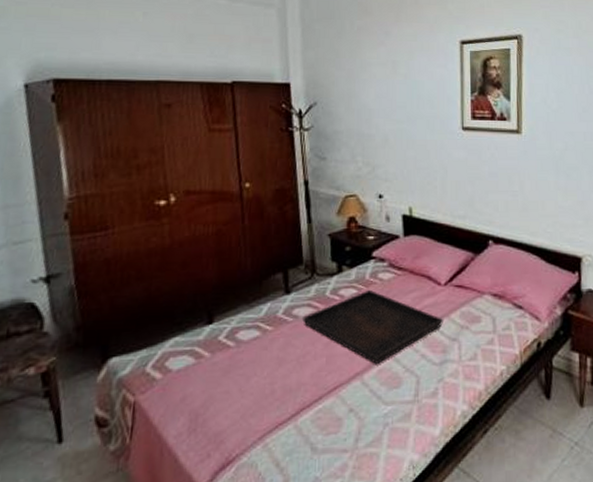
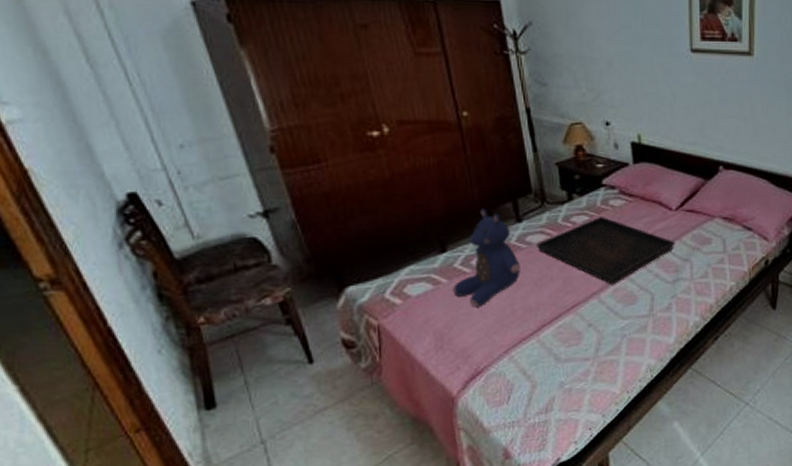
teddy bear: none [214,279,284,386] -> present [453,209,520,308]

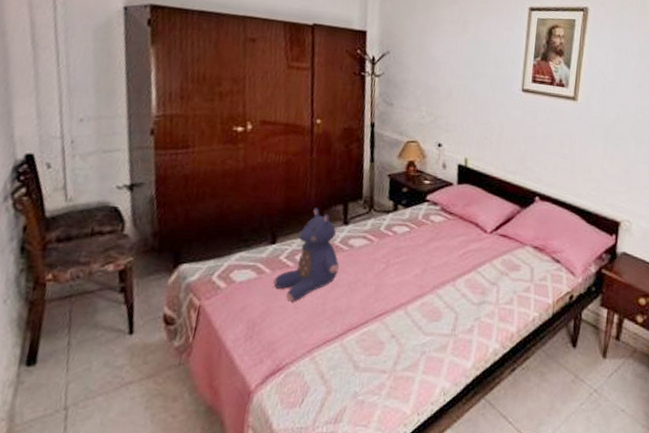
serving tray: present [536,216,675,284] -> none [357,229,486,298]

